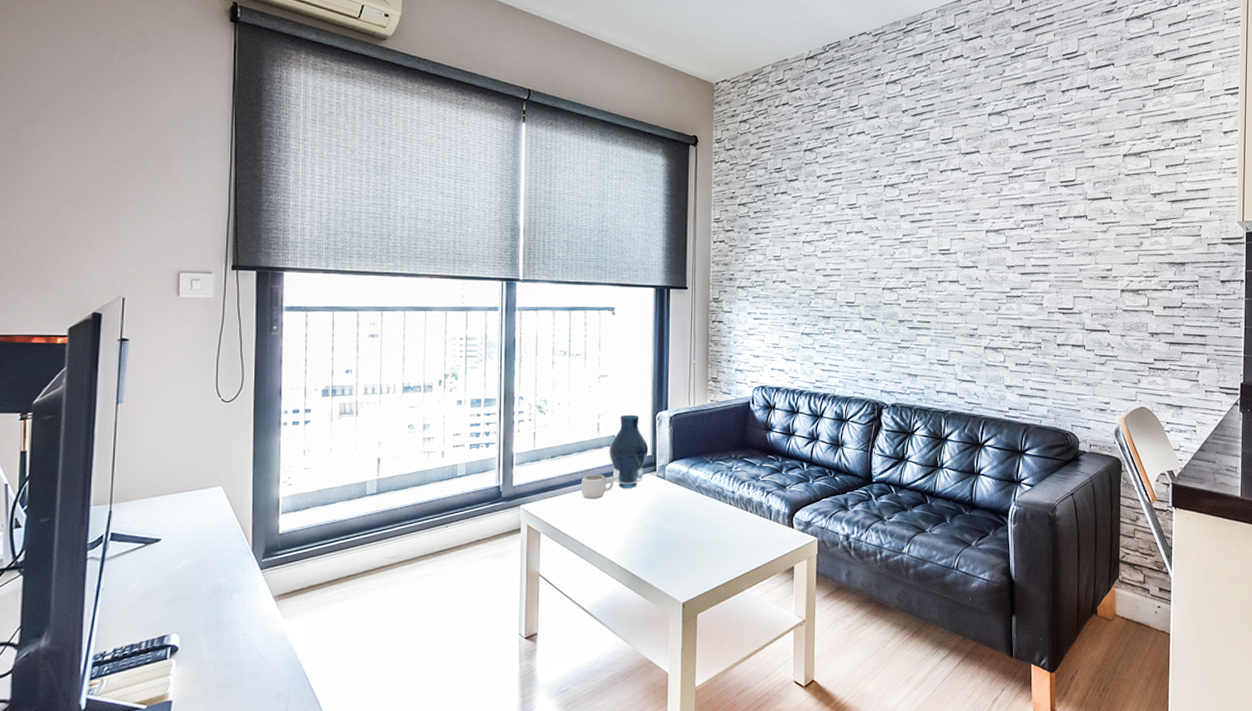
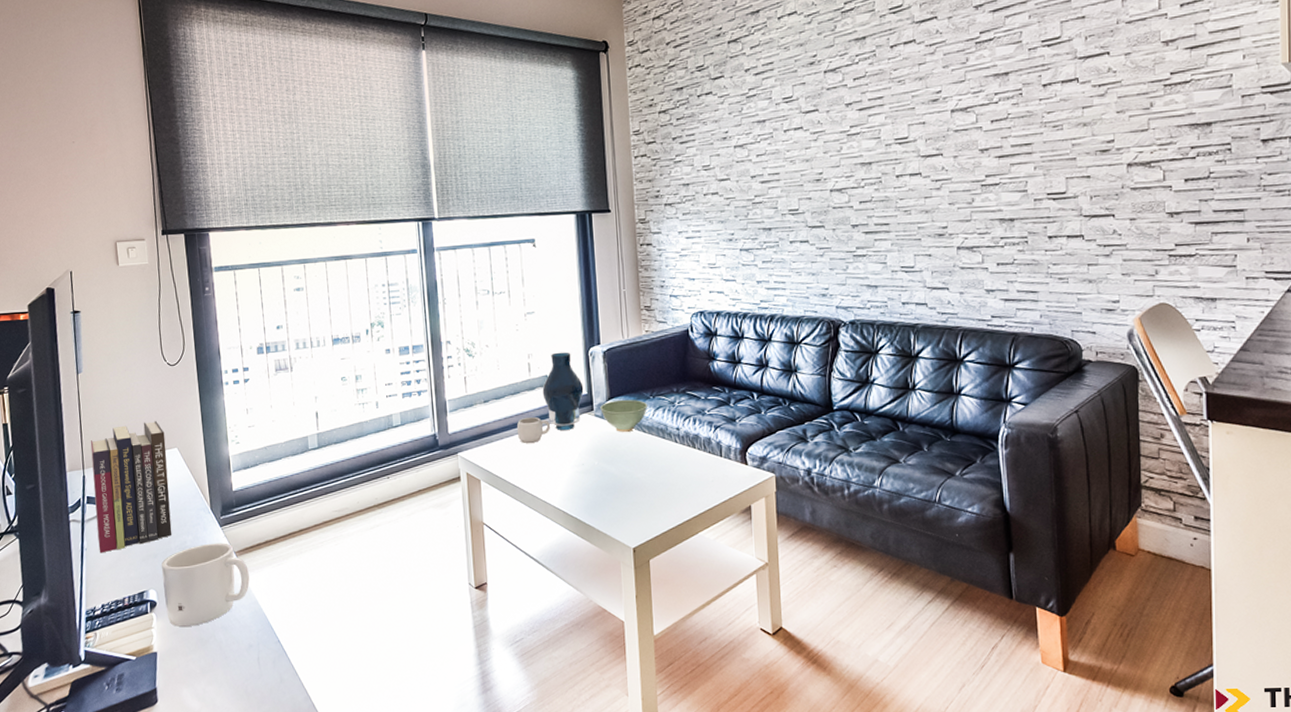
books: none [118,457,210,594] -> present [90,420,172,553]
mug: none [188,586,287,674] -> present [161,543,250,627]
bowl: none [663,462,708,493] -> present [600,399,648,432]

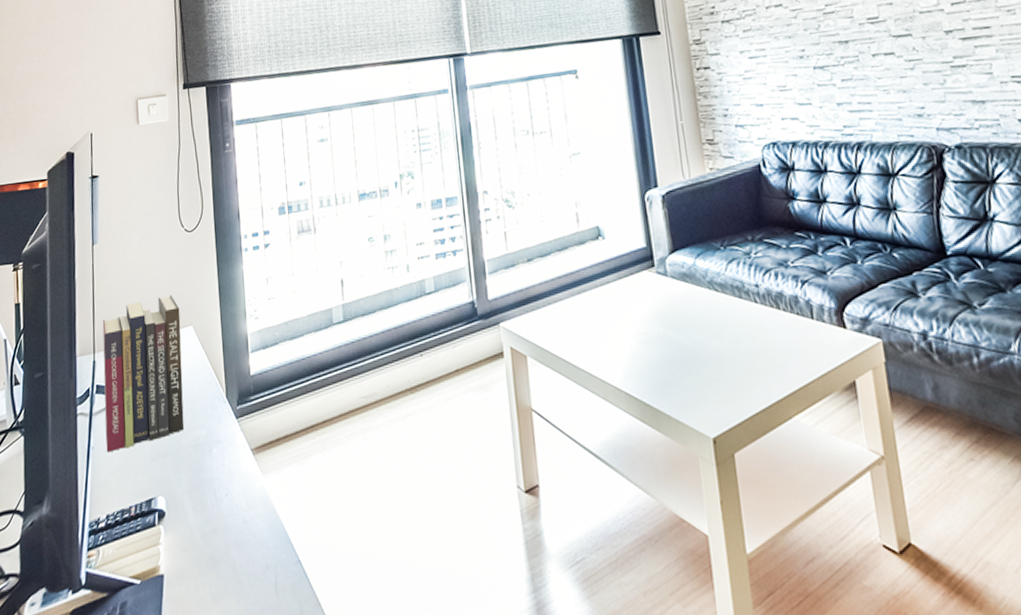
mug: present [161,543,250,627] -> none [171,438,267,542]
mug: present [516,416,551,443] -> none [566,276,606,309]
vase: present [542,352,584,431] -> none [593,197,642,293]
bowl: present [600,399,648,432] -> none [662,251,719,292]

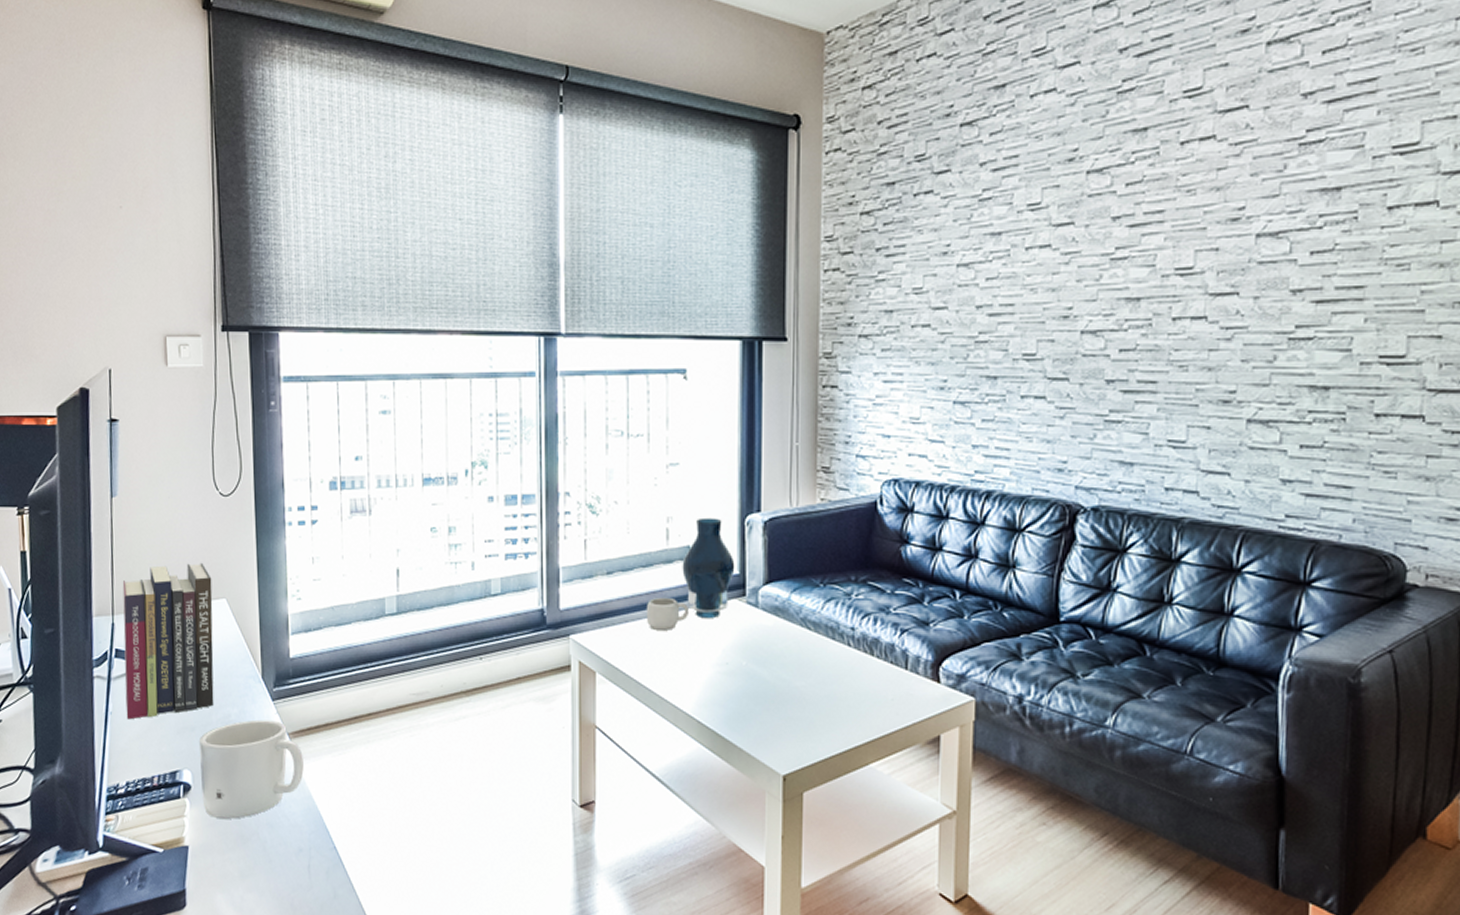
mug: none [171,438,267,542] -> present [198,719,304,819]
mug: none [566,276,606,309] -> present [646,597,690,630]
vase: none [593,197,642,293] -> present [682,517,735,619]

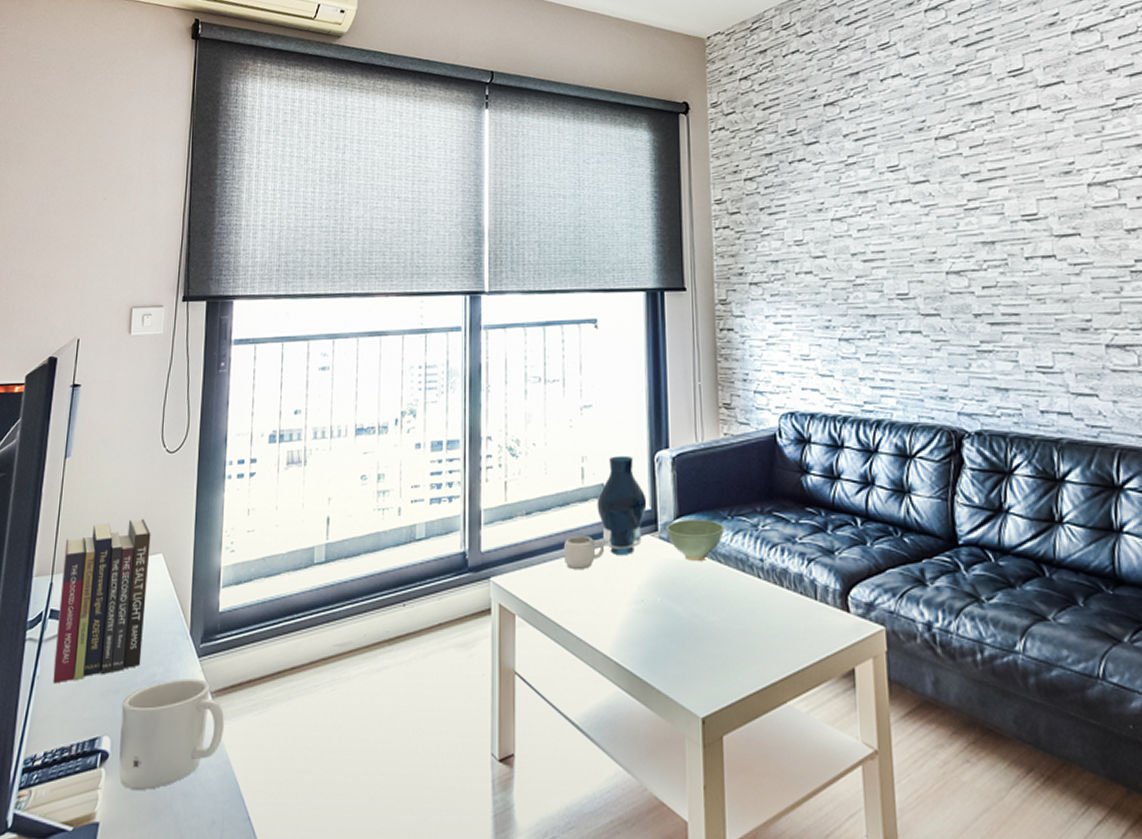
bowl: none [754,585,817,627] -> present [666,518,725,561]

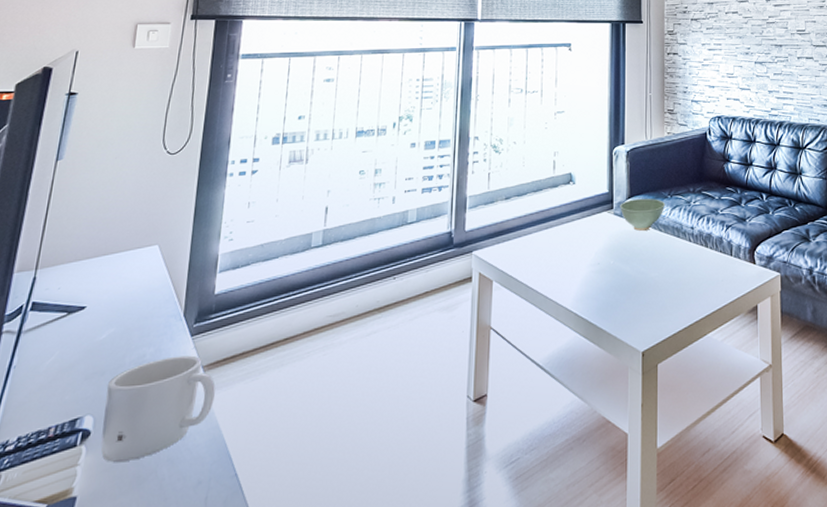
books: present [53,518,151,684] -> none [31,214,147,372]
mug: present [563,535,605,569] -> none [535,214,570,241]
vase: present [597,455,647,556] -> none [565,150,605,229]

